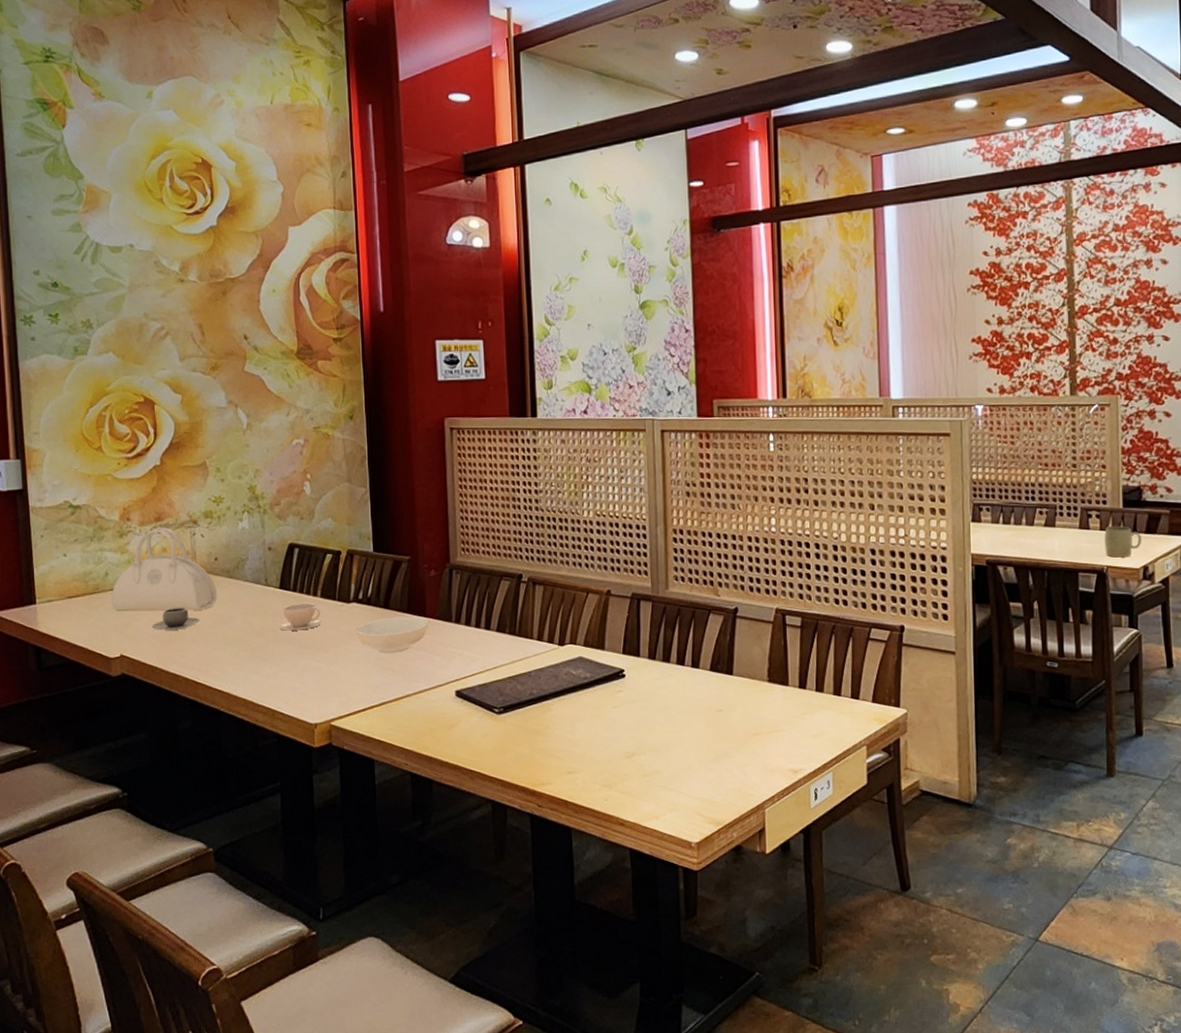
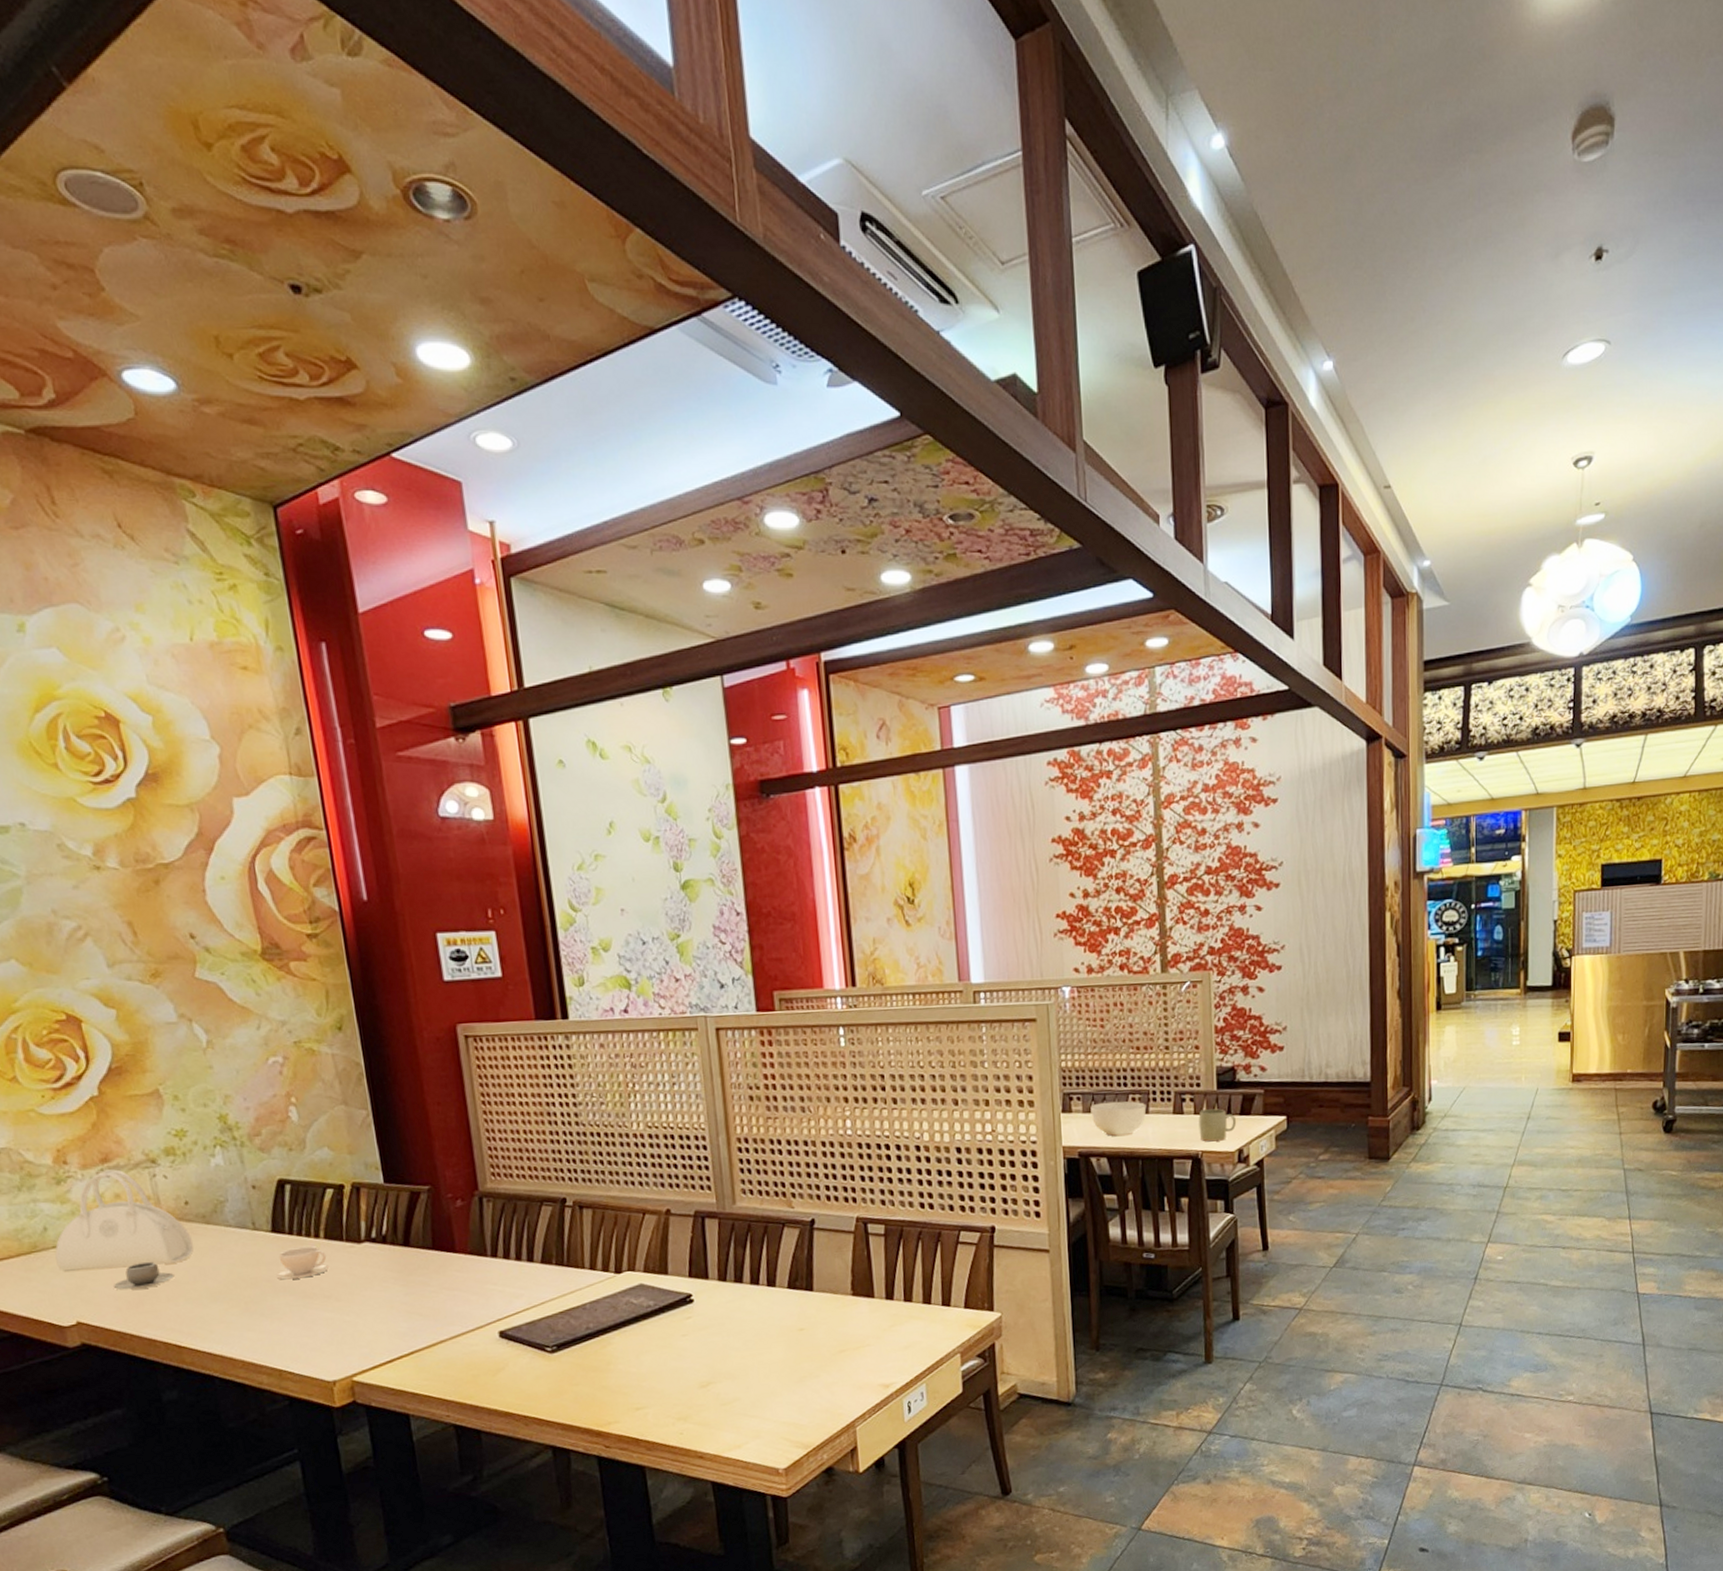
bowl: present [355,616,430,653] -> none [371,1253,461,1296]
bowl: none [999,514,1053,548] -> present [1090,1100,1147,1137]

